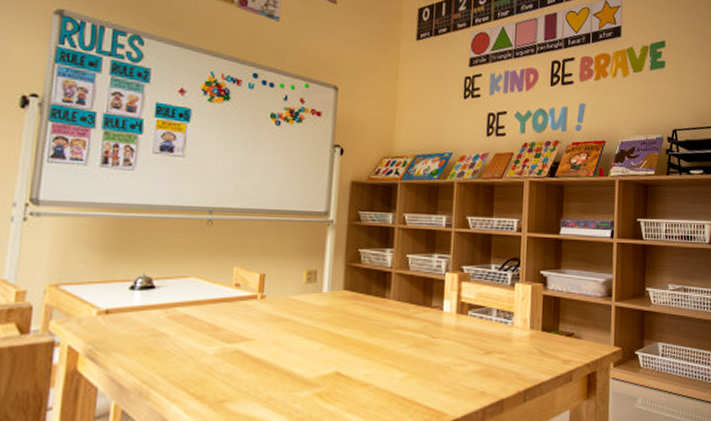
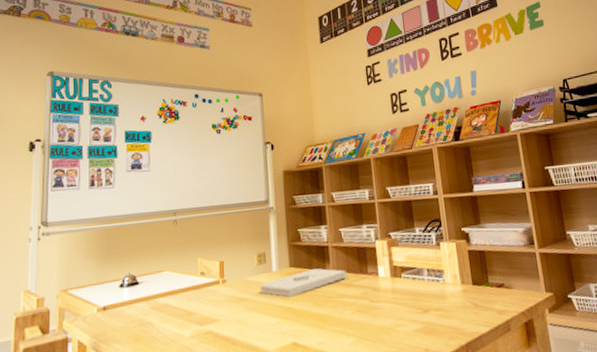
notepad: none [304,295,408,323] -> present [259,268,347,298]

